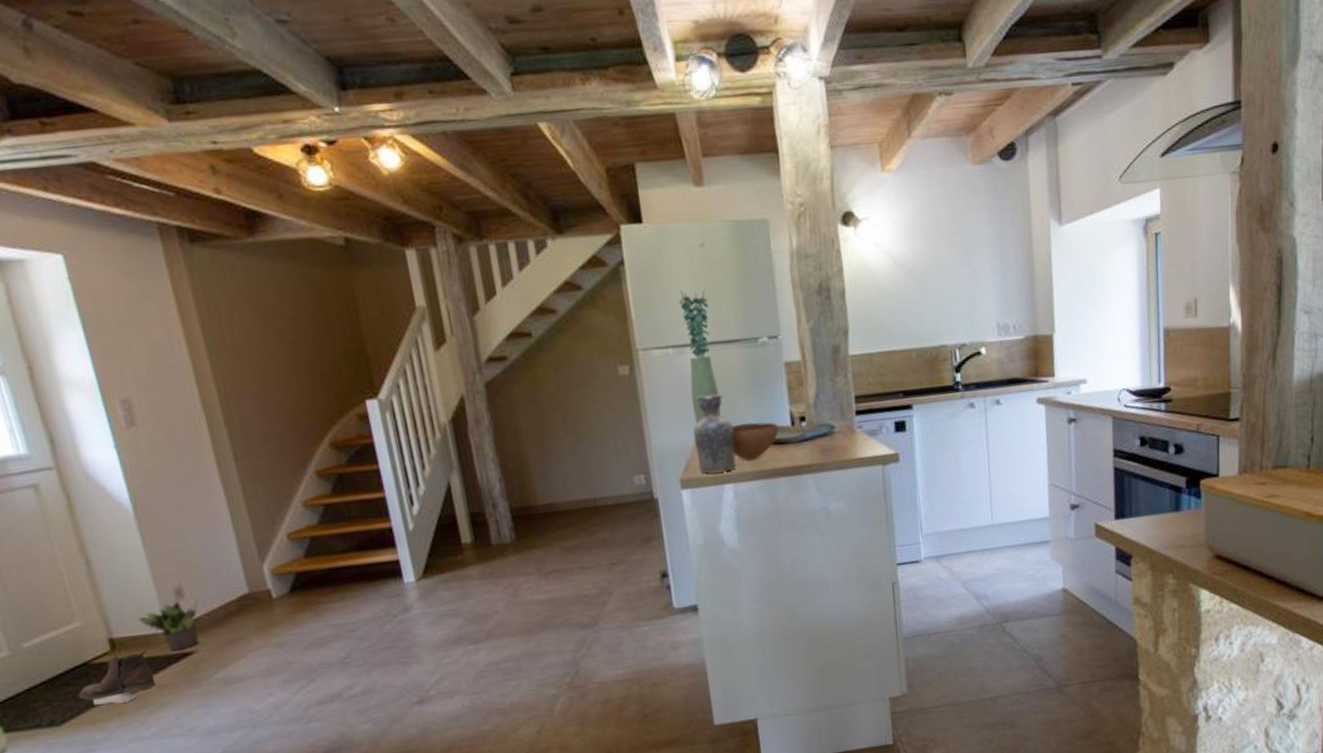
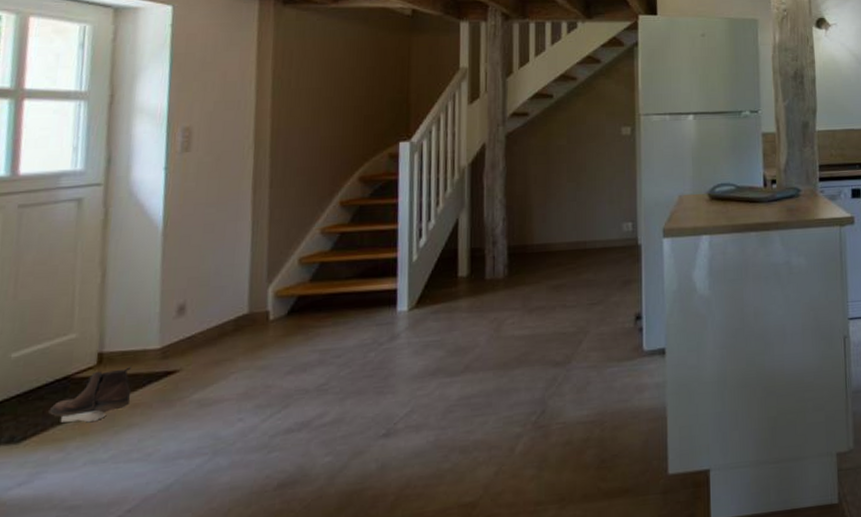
potted plant: present [138,598,199,651] -> none [134,316,197,369]
vase: present [679,290,722,423] -> none [679,69,705,180]
ceramic jug: present [693,393,737,474] -> none [678,155,714,226]
bowl: present [732,422,779,461] -> none [712,182,752,215]

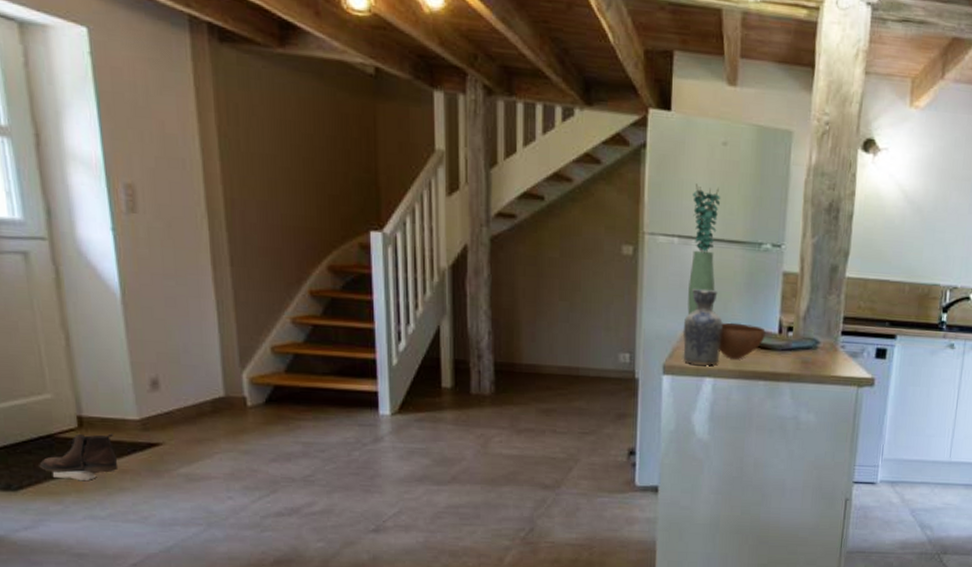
ceramic jug: none [678,155,714,226] -> present [683,289,723,366]
vase: none [679,69,705,180] -> present [687,184,721,314]
bowl: none [712,182,752,215] -> present [719,323,766,359]

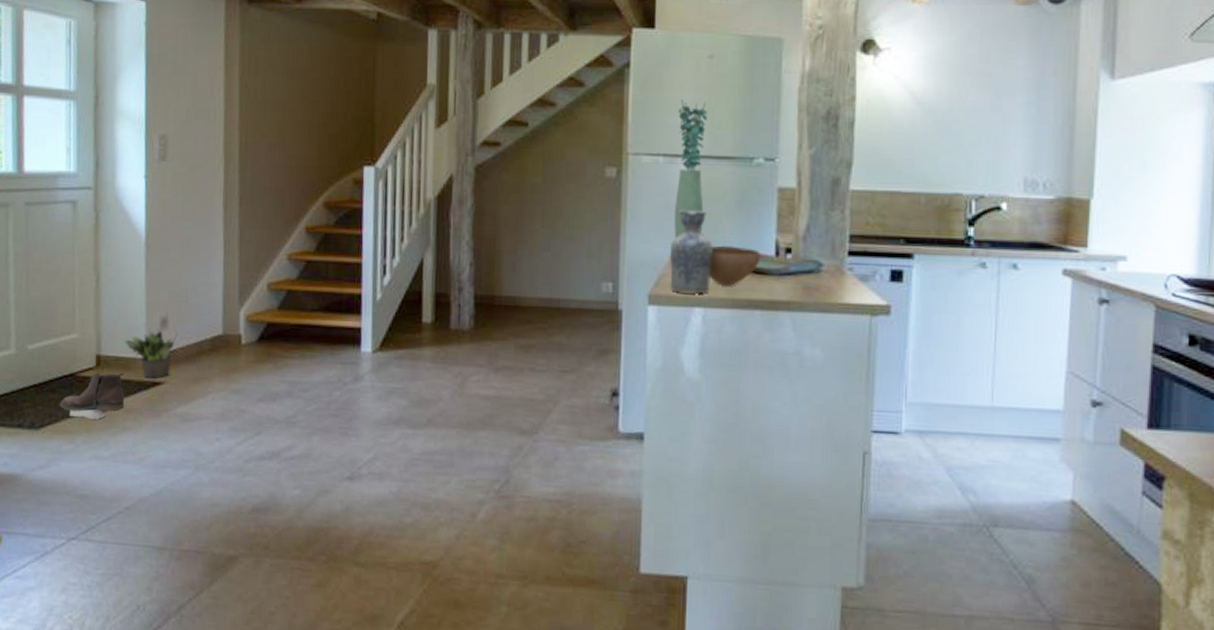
potted plant: none [110,390,173,440] -> present [125,329,178,378]

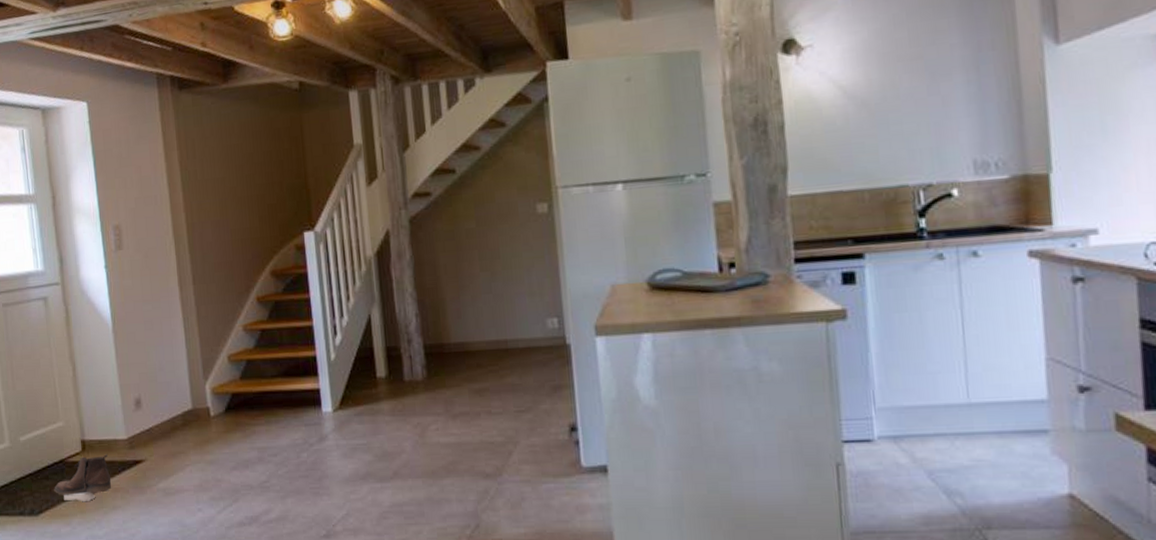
potted plant: present [125,329,178,378] -> none [105,410,152,457]
ceramic jug: present [669,210,713,295] -> none [610,234,656,321]
vase: present [674,100,708,238] -> none [602,125,642,266]
bowl: present [709,246,761,286] -> none [652,267,704,309]

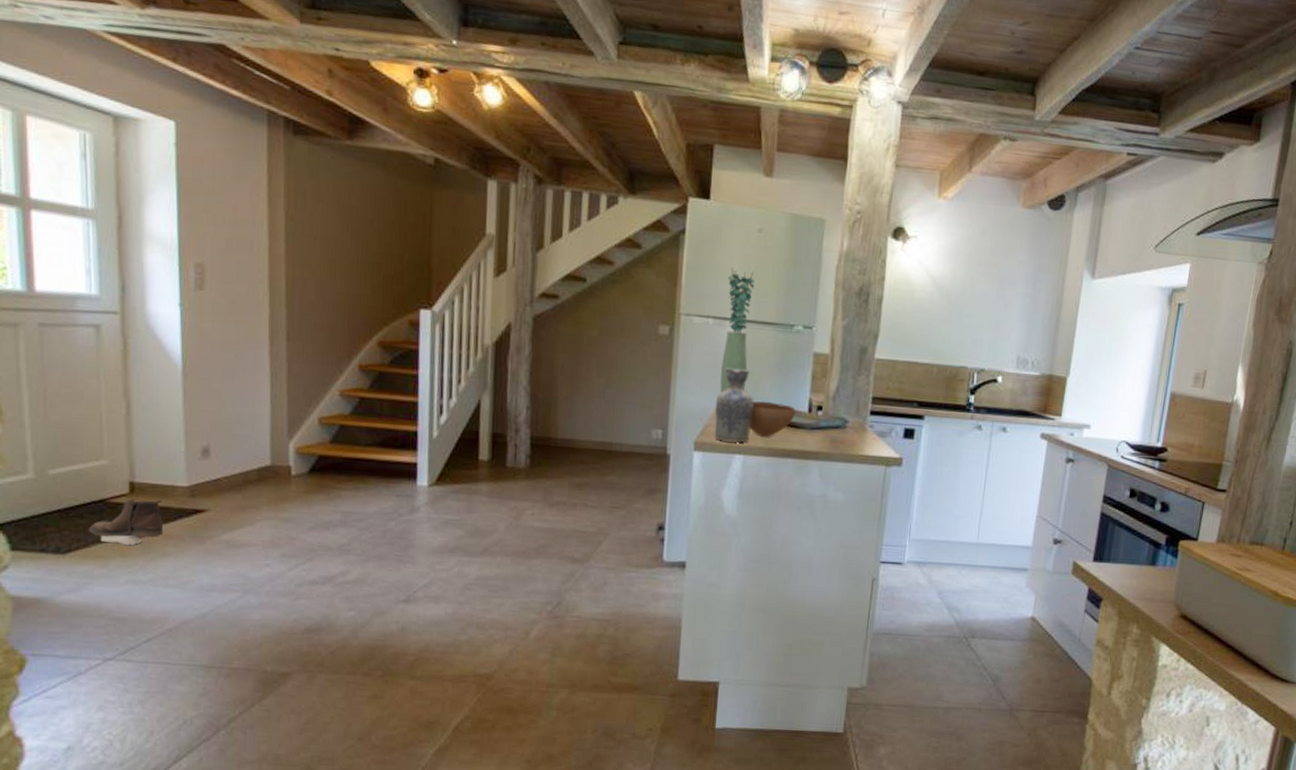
vase: none [602,125,642,266] -> present [720,268,756,393]
ceramic jug: none [610,234,656,321] -> present [714,368,754,443]
bowl: none [652,267,704,309] -> present [749,401,796,437]

